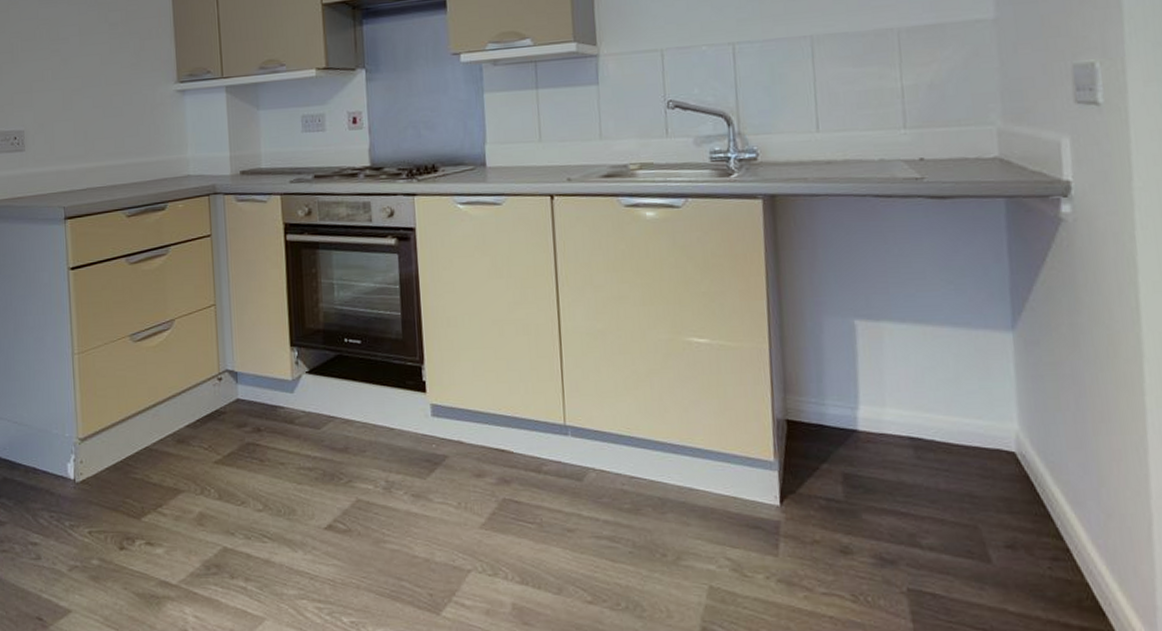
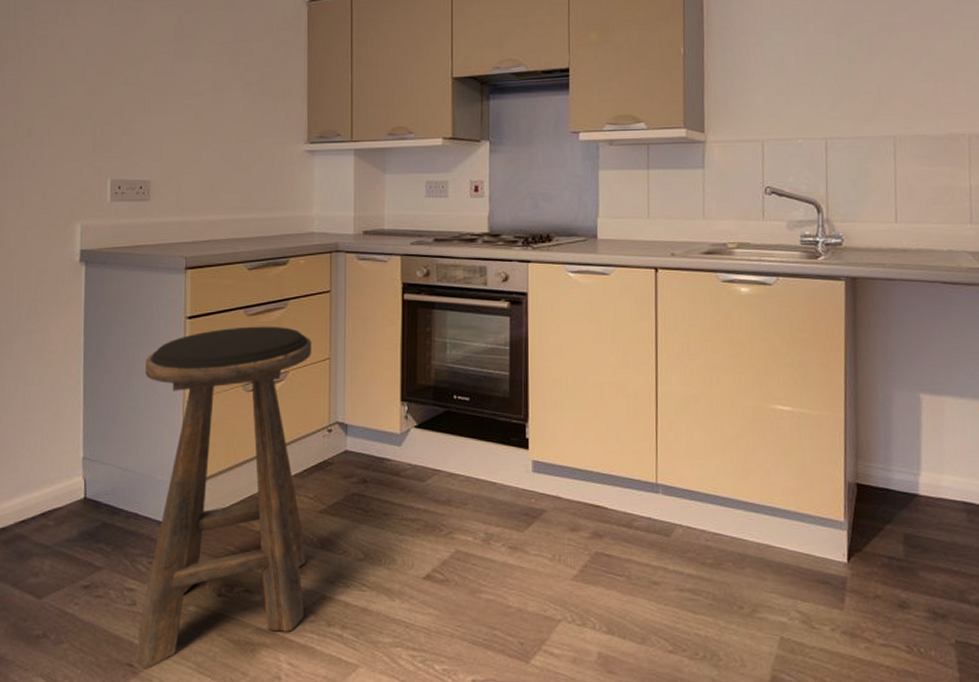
stool: none [32,273,207,623] -> present [136,326,312,669]

